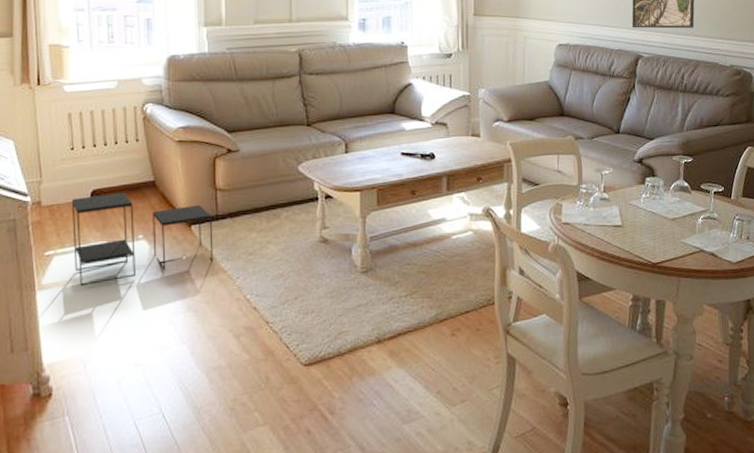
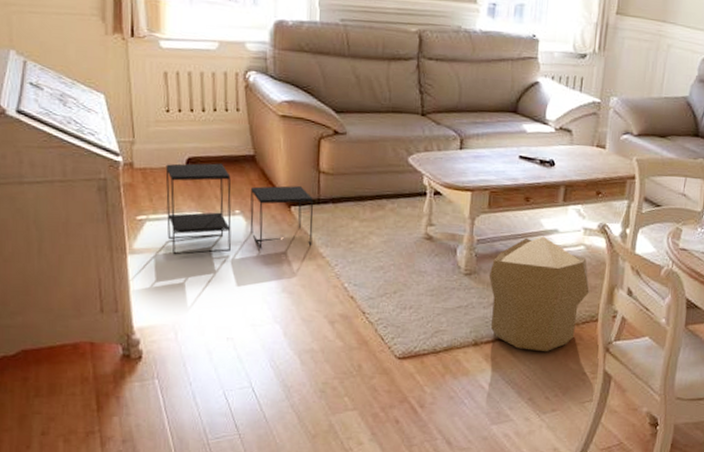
pouf: none [384,226,483,342] -> present [488,236,590,351]

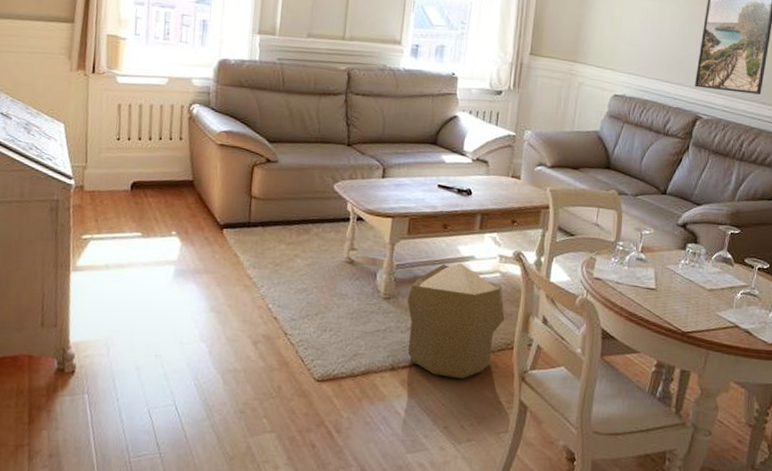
side table: present [165,163,313,255] -> none [108,187,244,273]

